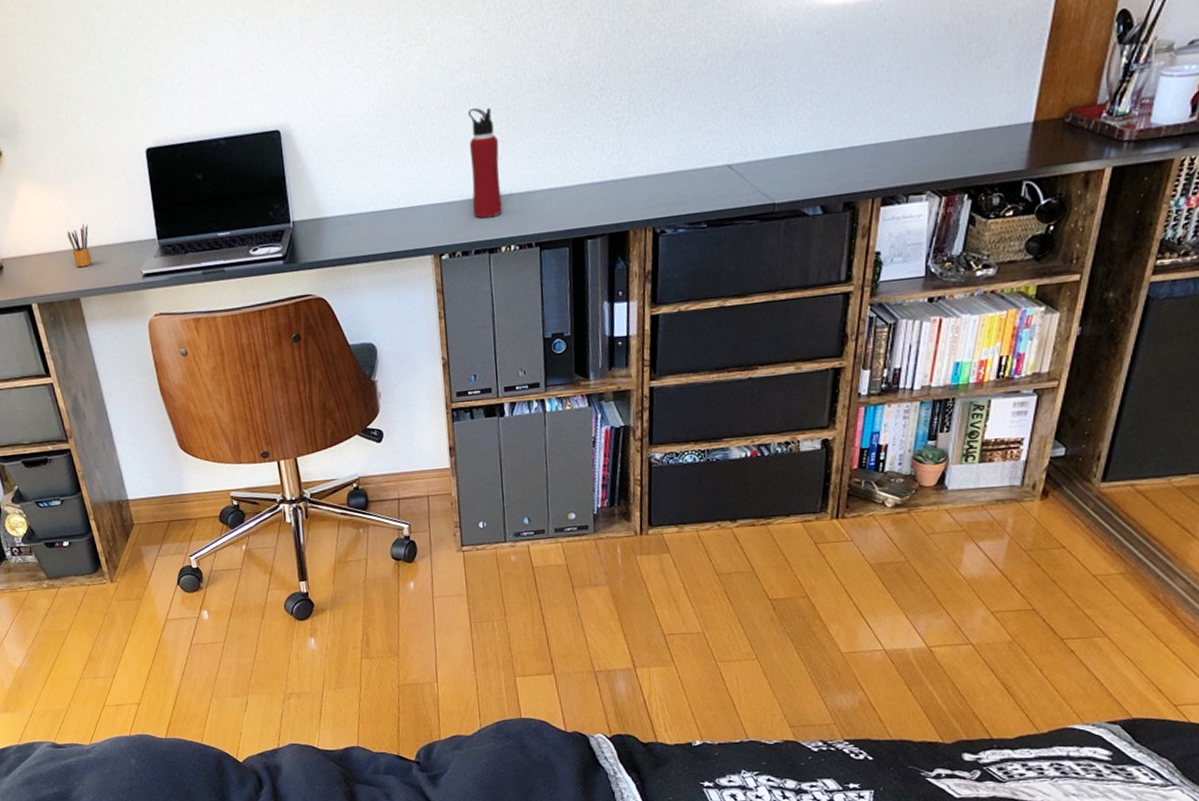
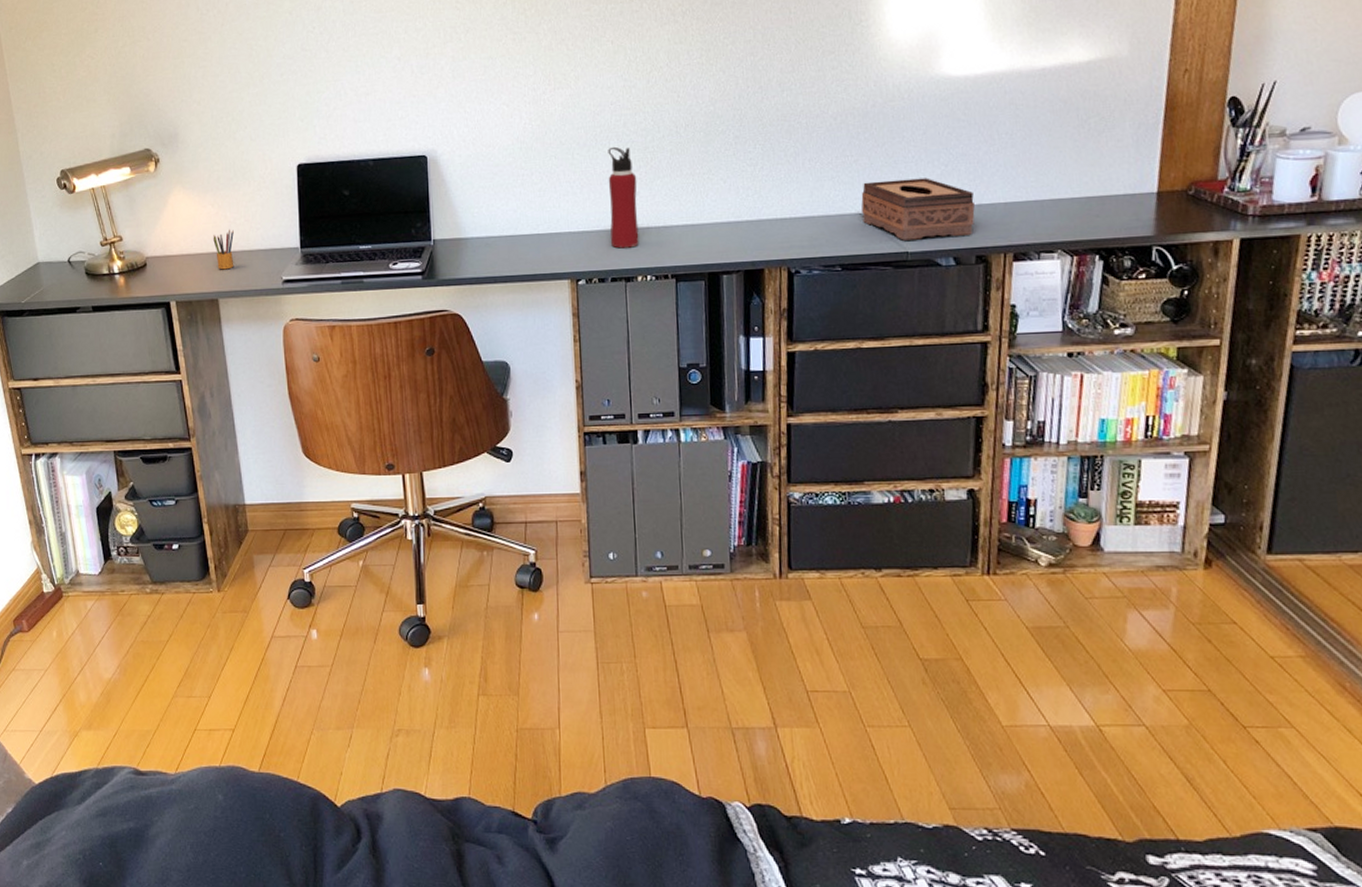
tissue box: none [729,121,845,191] -> present [861,178,975,241]

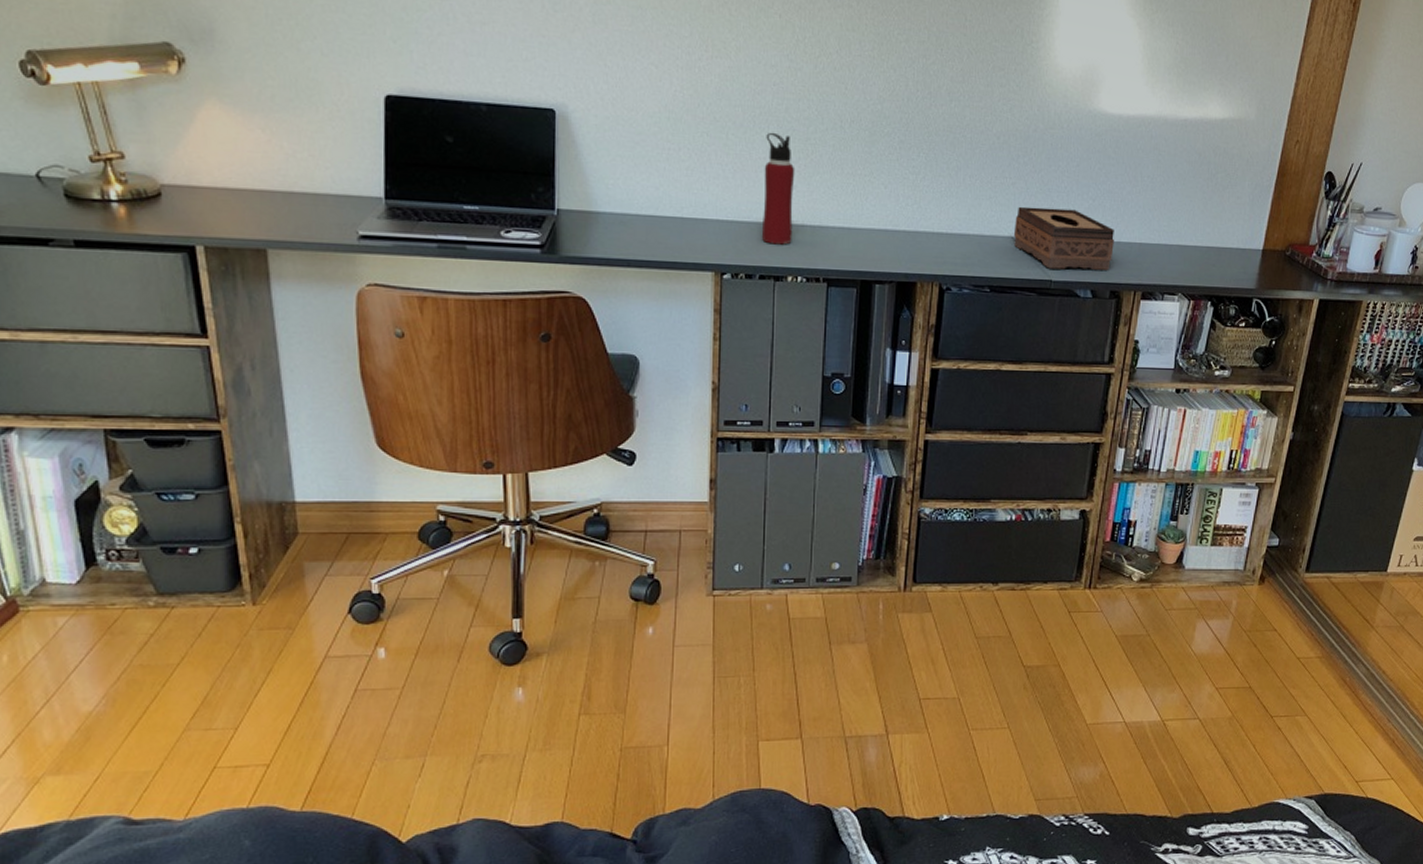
pencil box: present [213,229,234,270] -> none [262,163,292,214]

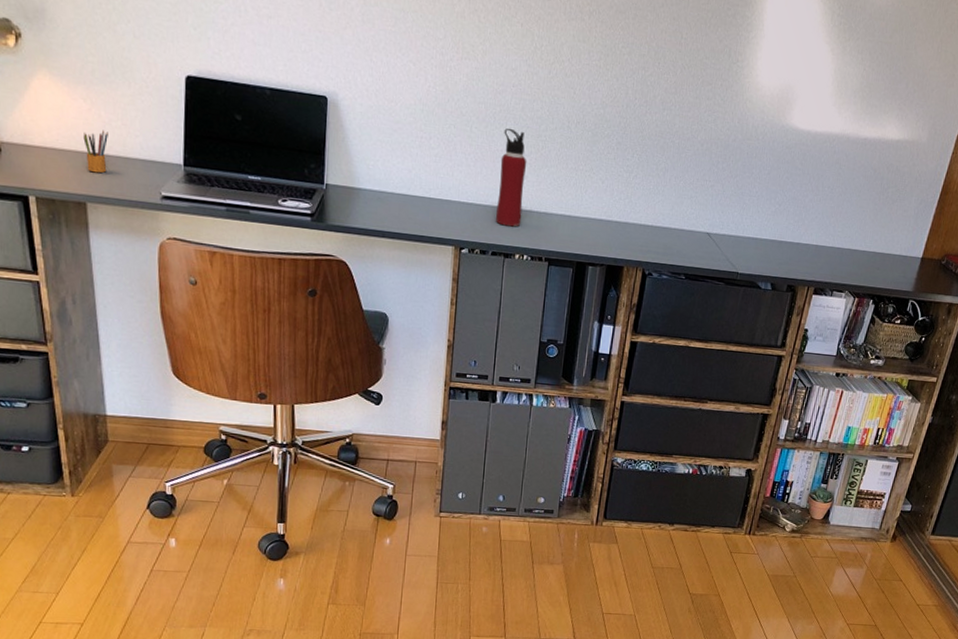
pencil box: none [262,163,292,214] -> present [83,130,108,173]
tissue box: present [1014,206,1114,270] -> none [708,206,795,267]

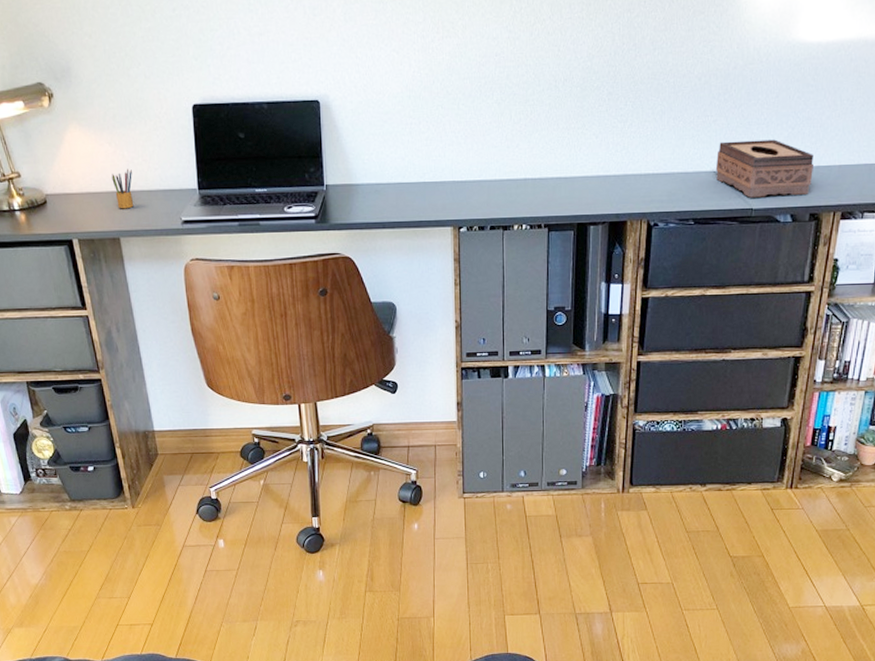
water bottle: present [496,128,527,227] -> none [490,98,517,198]
tissue box: none [708,206,795,267] -> present [716,139,814,198]

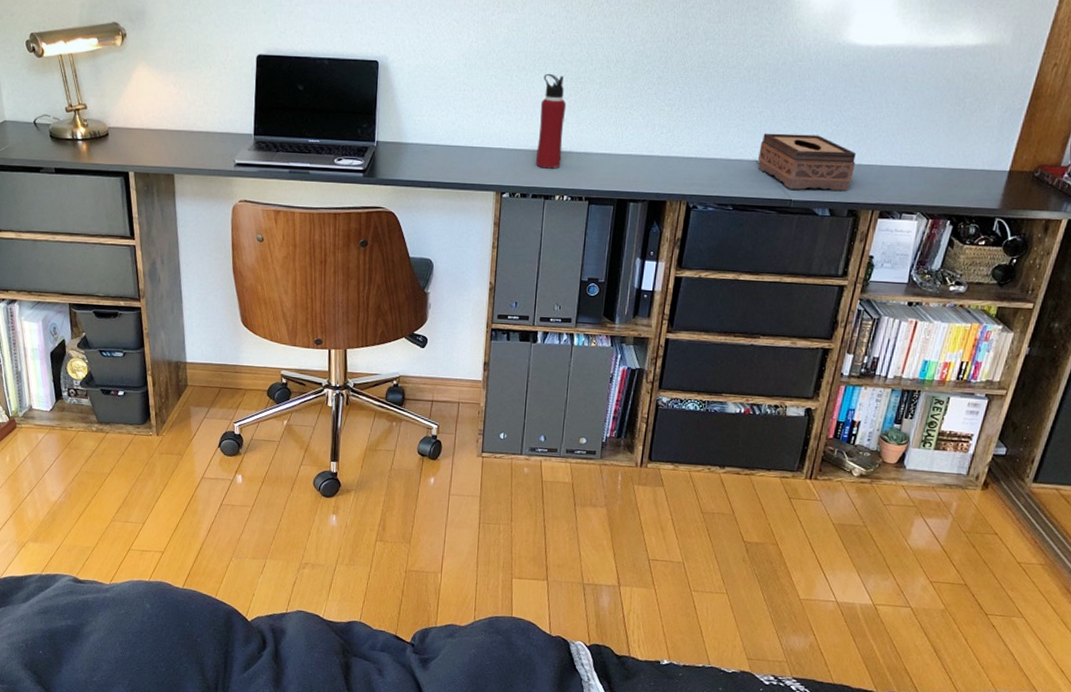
pencil box: present [112,168,134,209] -> none [173,109,193,148]
water bottle: none [490,98,517,198] -> present [536,73,567,169]

